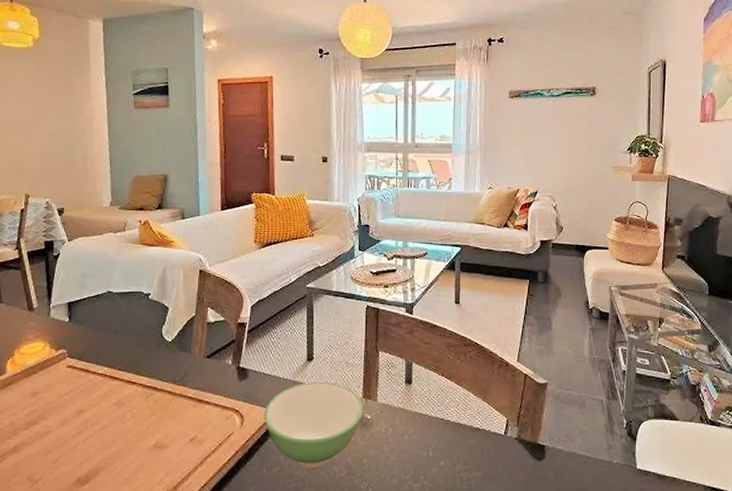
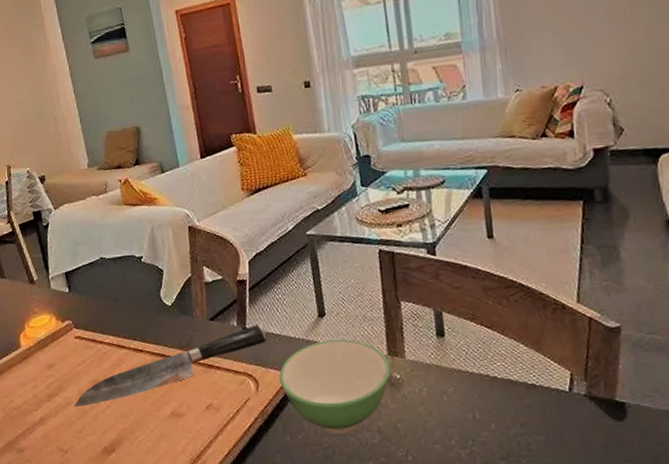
kitchen knife: none [53,363,259,436] -> present [74,323,268,407]

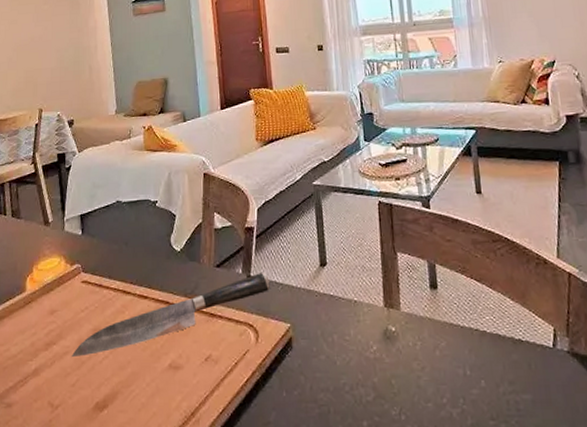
bowl: present [279,339,391,436] -> none [279,289,387,393]

